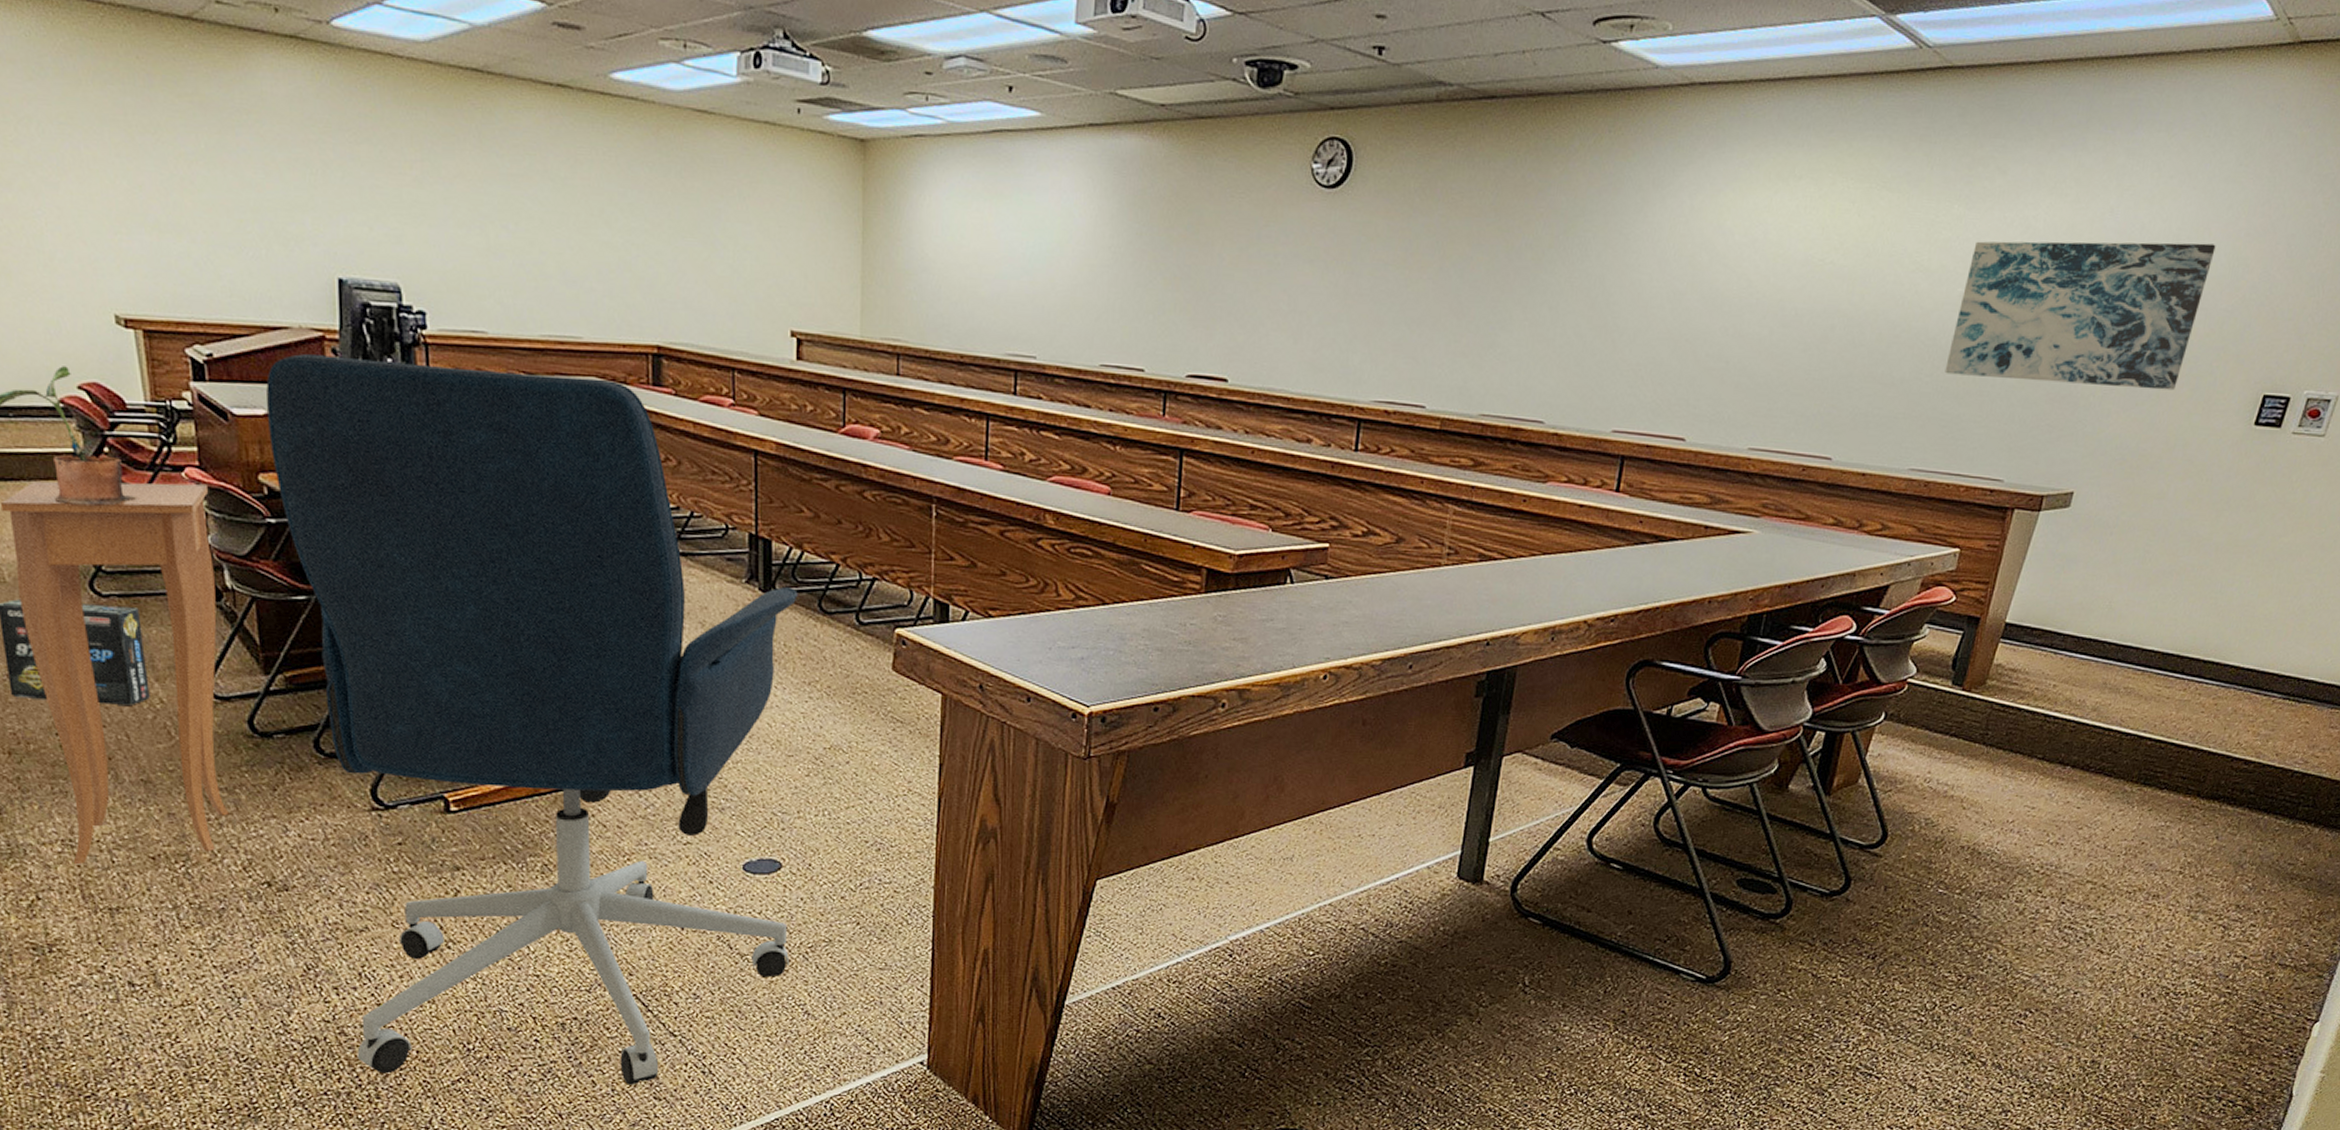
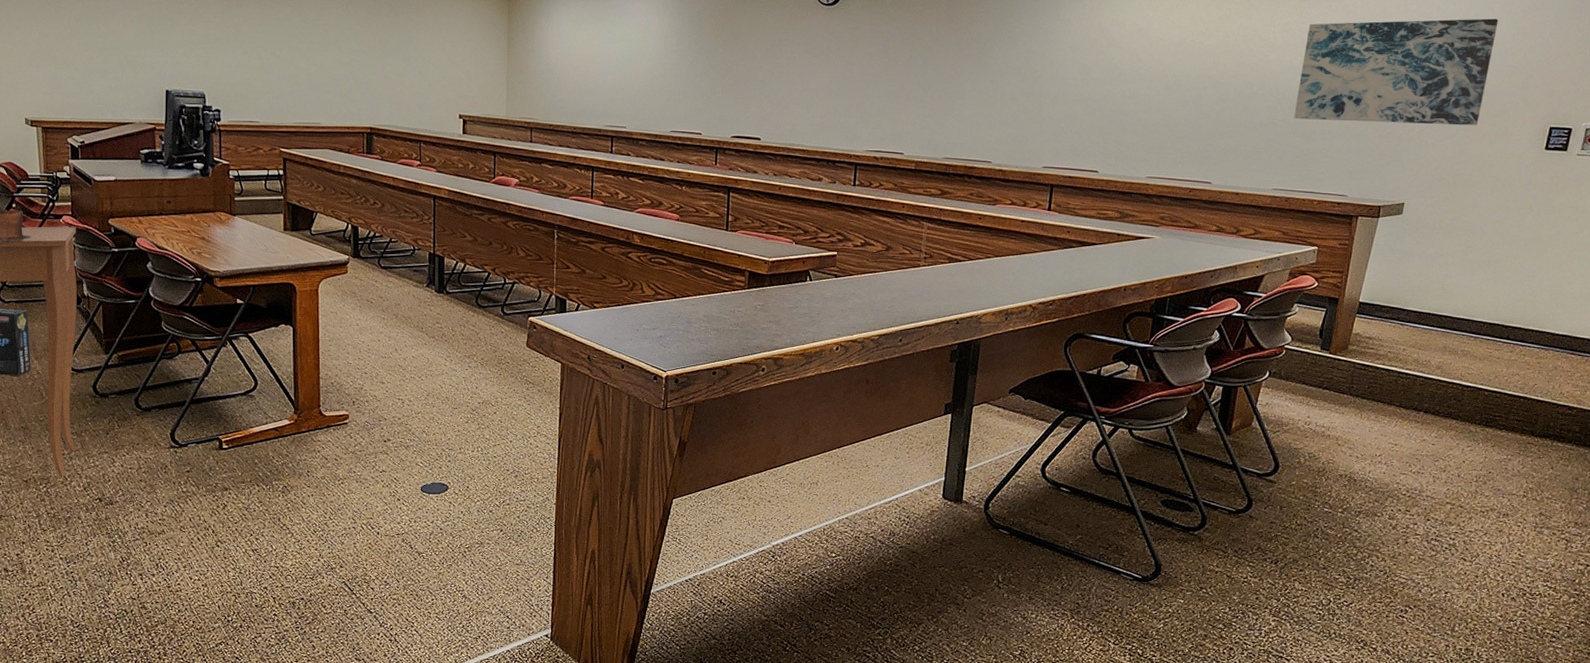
office chair: present [265,354,798,1085] -> none [116,140,462,649]

